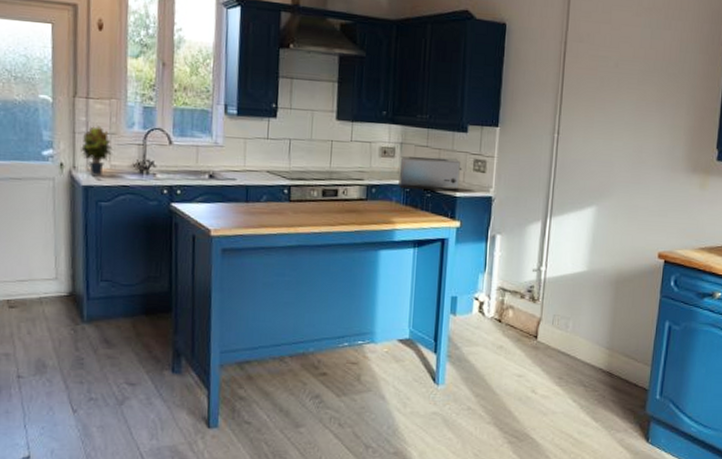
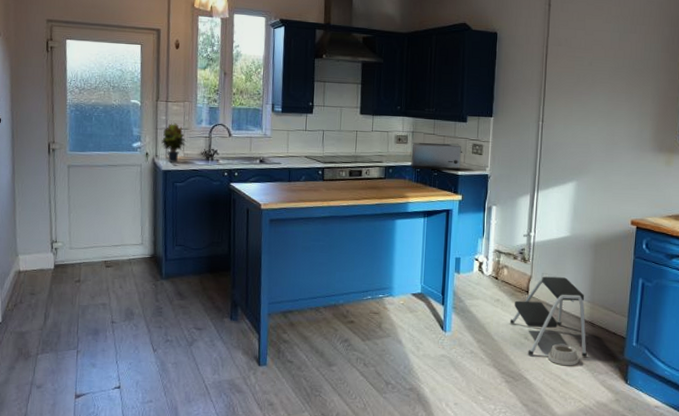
step stool: none [514,318,604,412] -> present [509,276,588,357]
pet bowl: none [557,397,594,423] -> present [547,343,579,366]

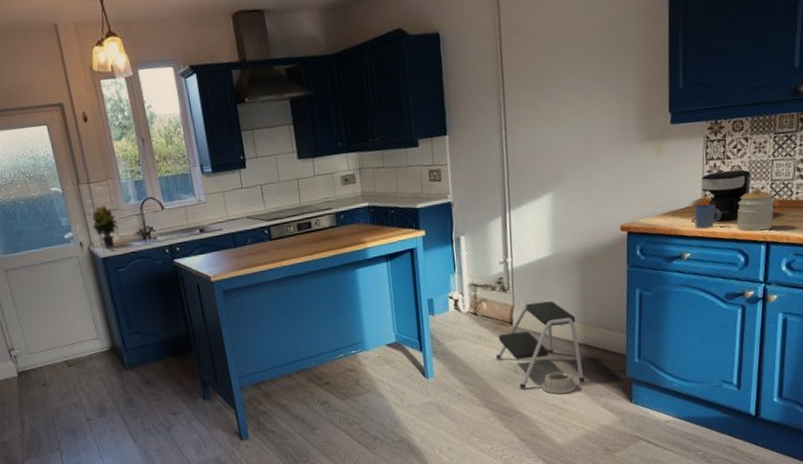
toaster: present [411,142,463,170] -> none [359,173,420,211]

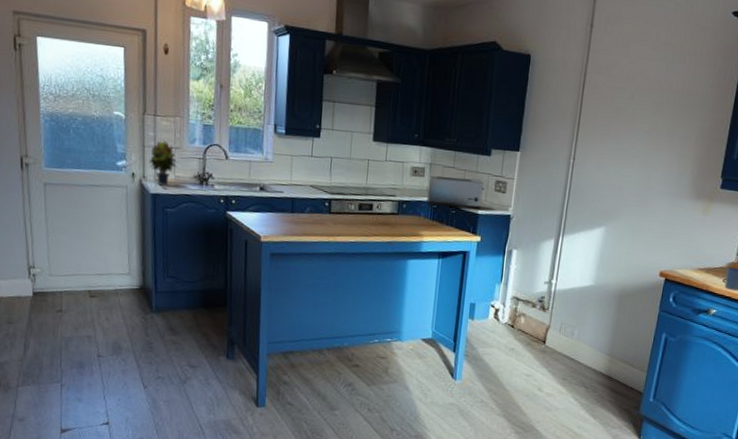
toaster: none [359,173,420,211] -> present [427,175,485,209]
step stool: present [495,301,586,389] -> none [523,326,604,411]
pet bowl: present [541,371,576,395] -> none [560,396,593,420]

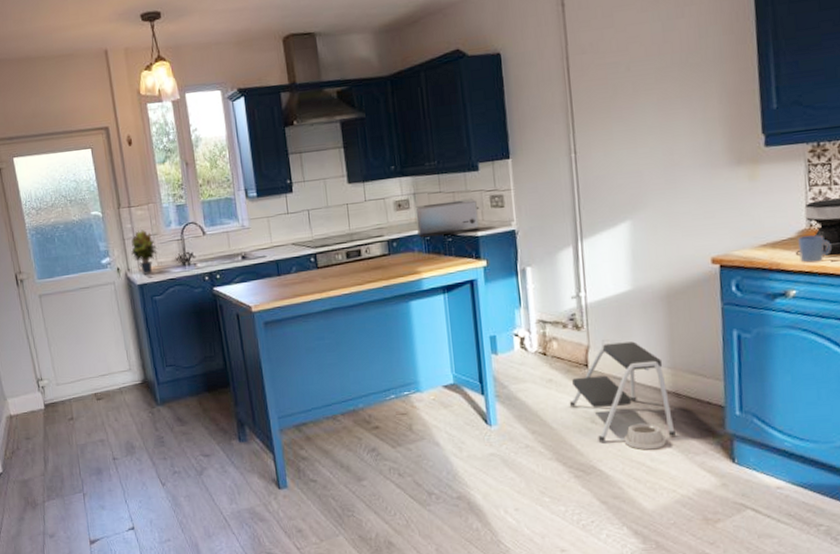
step stool: none [523,326,604,411] -> present [569,341,677,442]
pet bowl: none [560,396,593,420] -> present [623,423,666,450]

